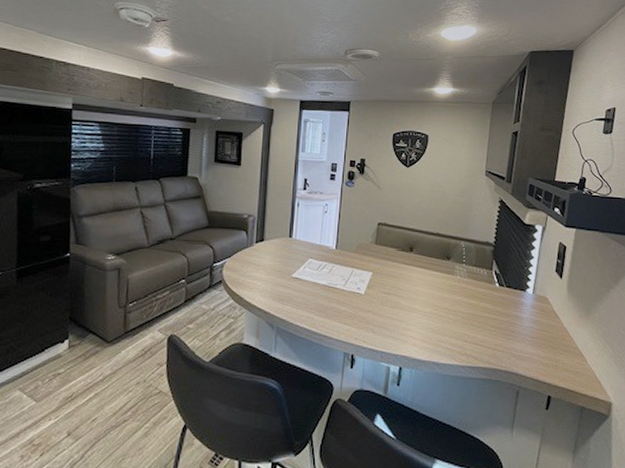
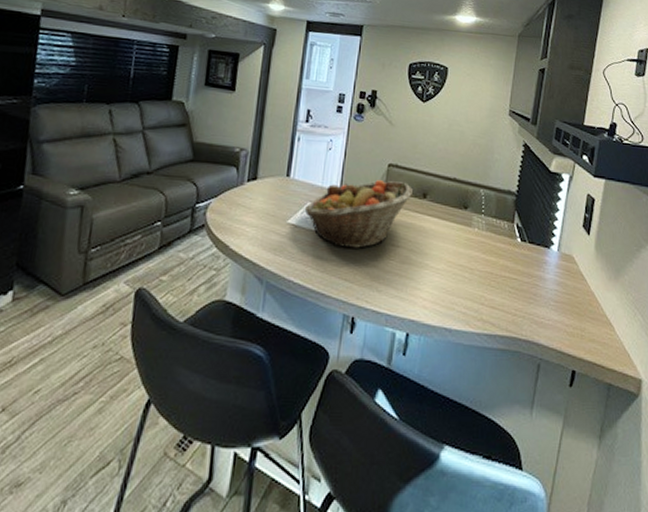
fruit basket: none [306,236,400,296] -> present [304,179,412,248]

